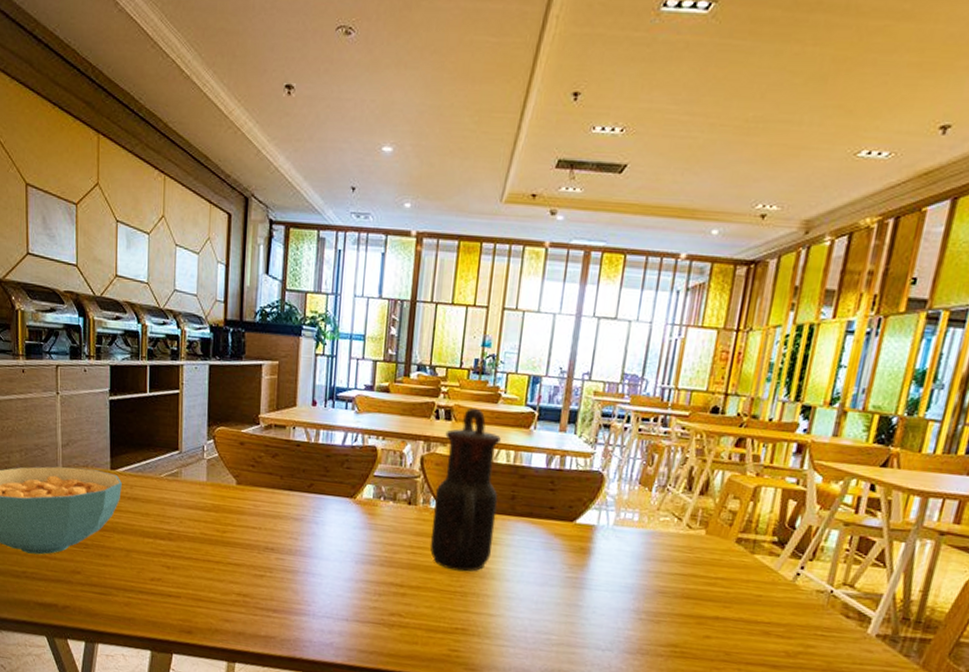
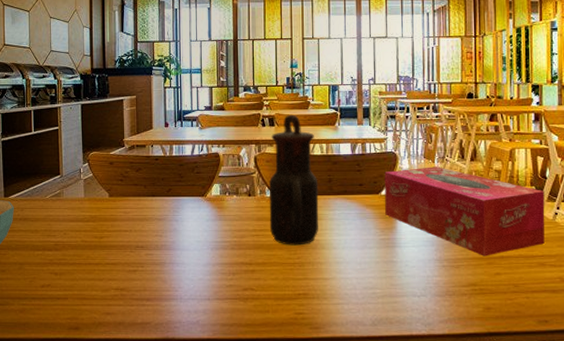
tissue box: none [577,495,789,615] -> present [384,166,545,256]

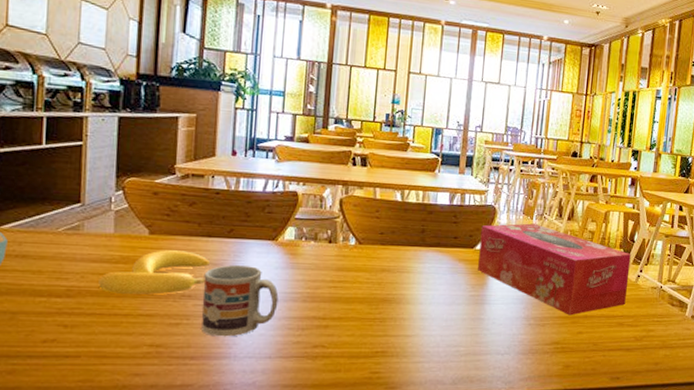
banana: none [76,209,155,247] -> present [98,250,210,295]
cup: none [152,219,211,281] -> present [201,265,279,337]
teapot: present [269,114,319,246] -> none [350,155,411,300]

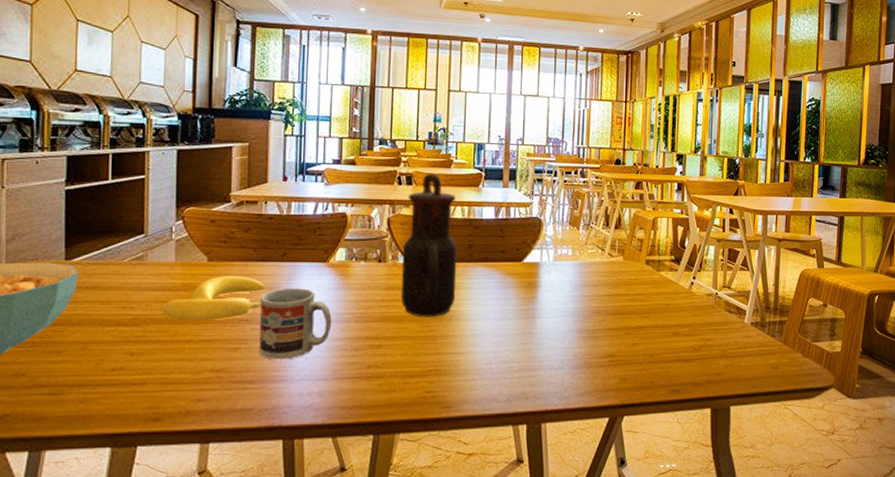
teapot: none [350,155,411,300] -> present [400,173,458,317]
tissue box: present [478,223,631,316] -> none [527,234,683,327]

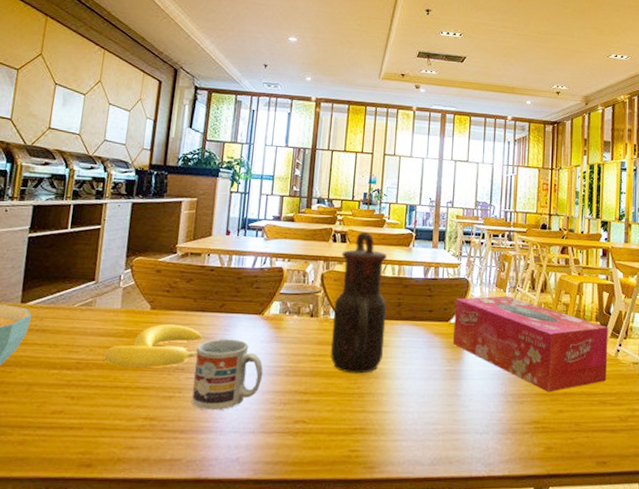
tissue box: none [527,234,683,327] -> present [453,296,608,392]

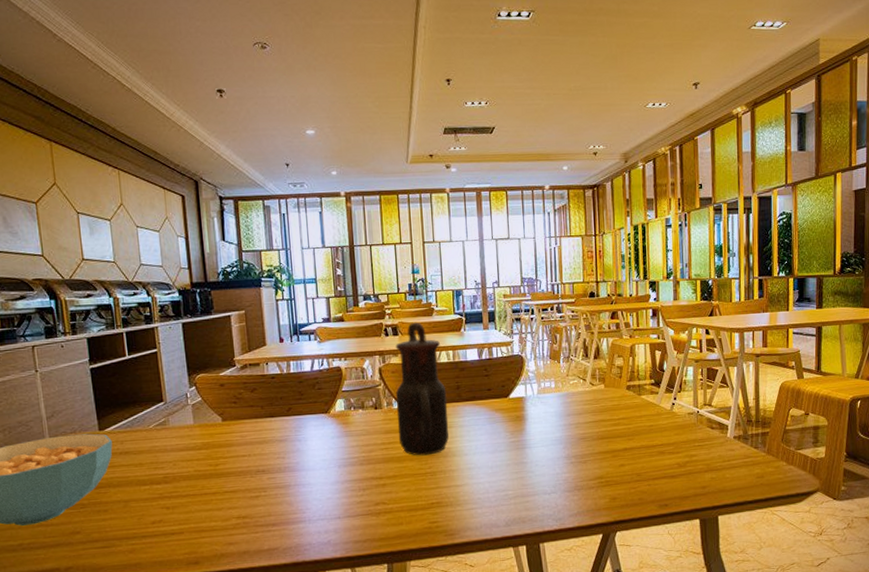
banana: present [104,324,202,368] -> none [188,432,276,476]
cup: present [192,339,263,411] -> none [272,438,339,504]
tissue box: present [453,296,608,392] -> none [512,366,664,450]

